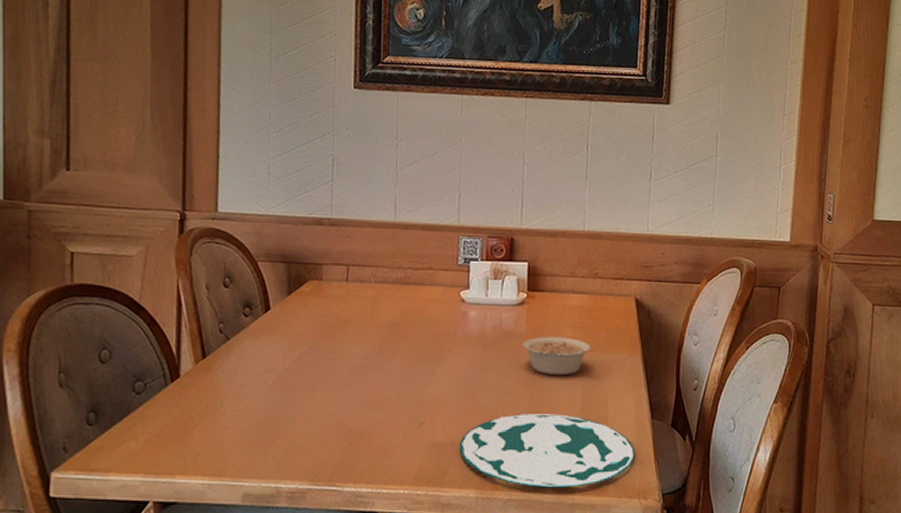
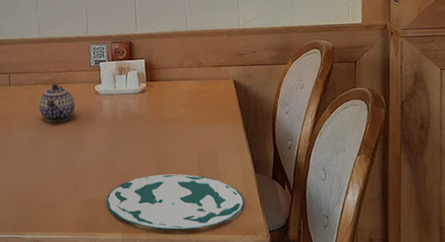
teapot: none [383,284,432,336] -> present [38,84,76,123]
legume: present [523,337,596,375] -> none [147,114,205,144]

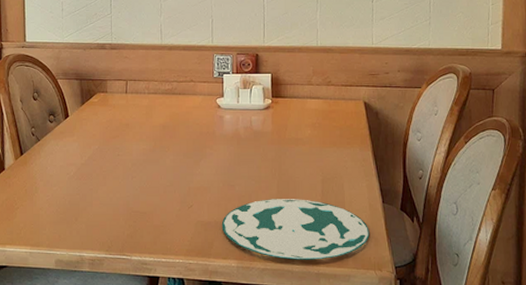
teapot: present [38,84,76,123] -> none [156,94,195,136]

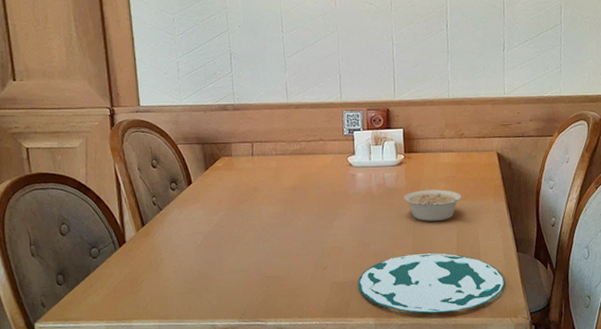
legume: none [270,135,332,166] -> present [404,189,466,221]

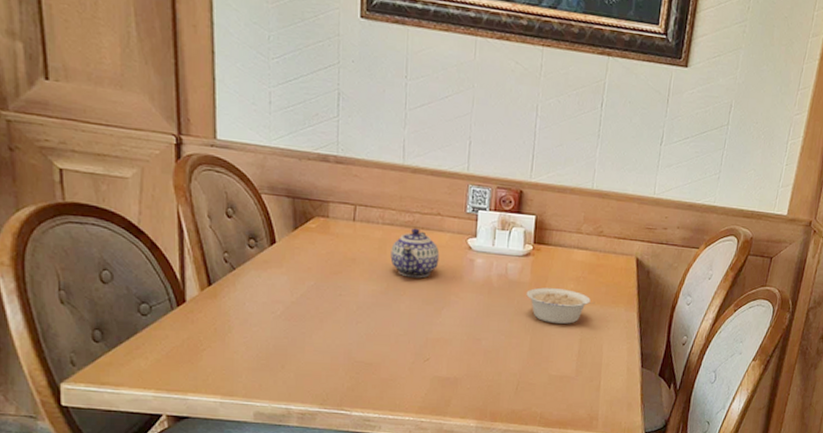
teapot: none [285,154,326,198] -> present [390,228,440,278]
plate: present [357,253,505,314] -> none [462,356,624,423]

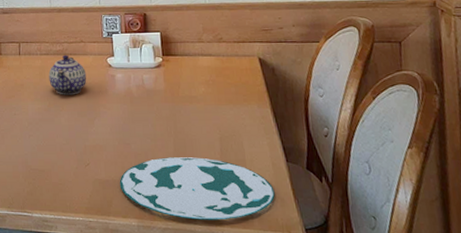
plate: none [462,356,624,423] -> present [119,157,275,220]
legume: present [526,287,595,324] -> none [163,93,228,124]

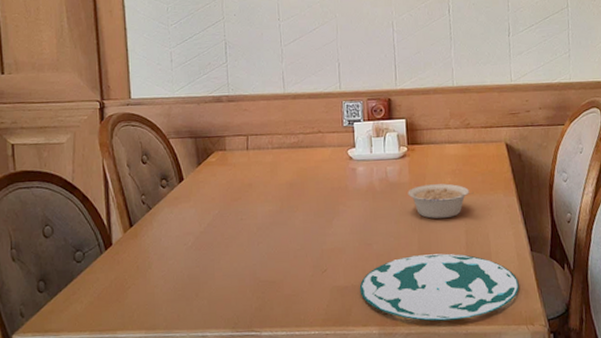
teapot: present [48,55,87,95] -> none [281,147,325,194]
legume: none [163,93,228,124] -> present [408,183,474,219]

